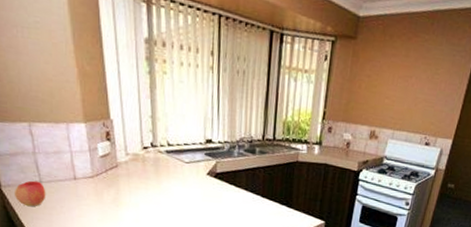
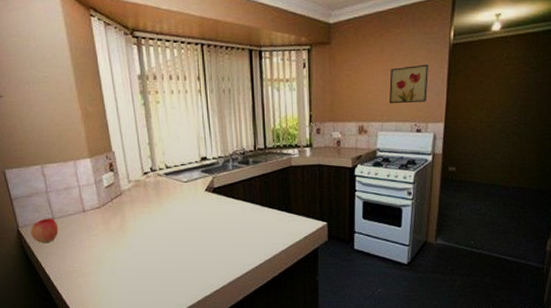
wall art: none [404,76,450,116] -> present [388,64,429,104]

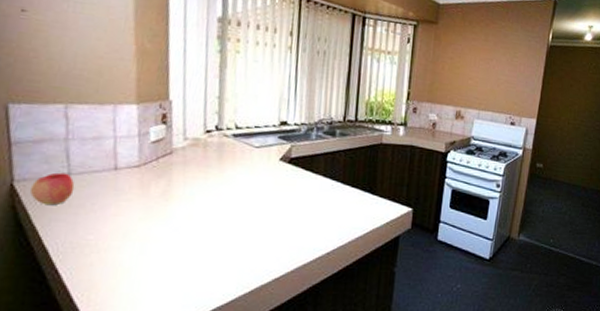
wall art: present [388,64,429,104] -> none [487,59,528,96]

